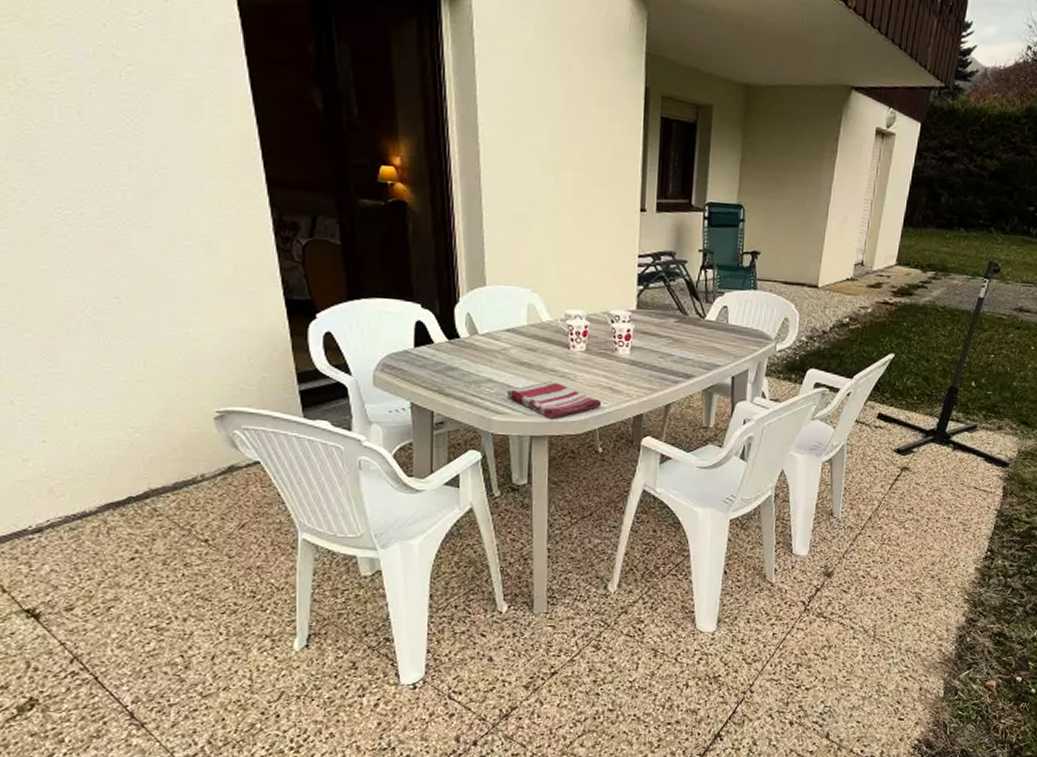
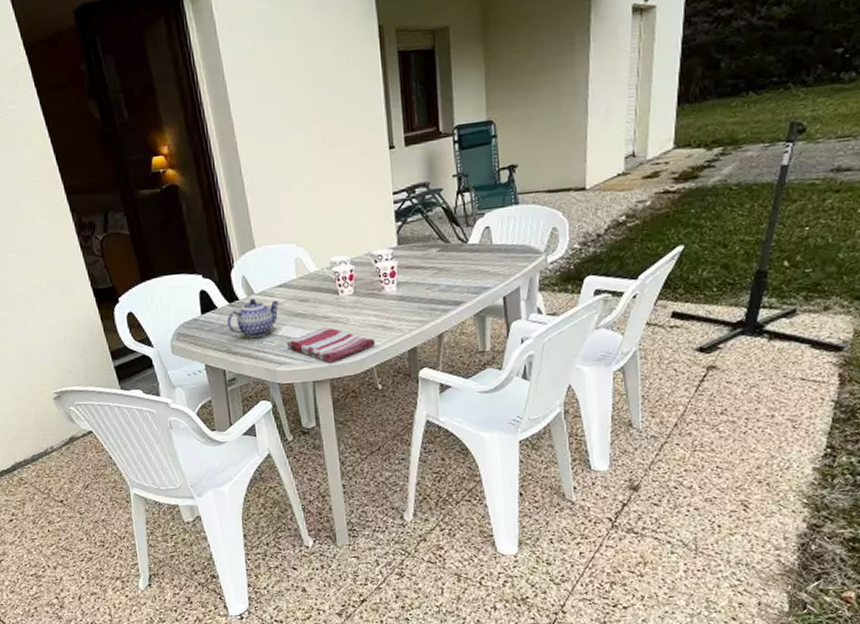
teapot: none [443,338,505,381] -> present [227,298,280,338]

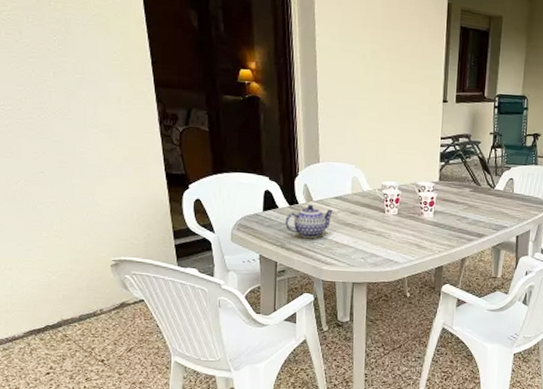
dish towel: present [286,327,376,364] -> none [334,239,410,270]

